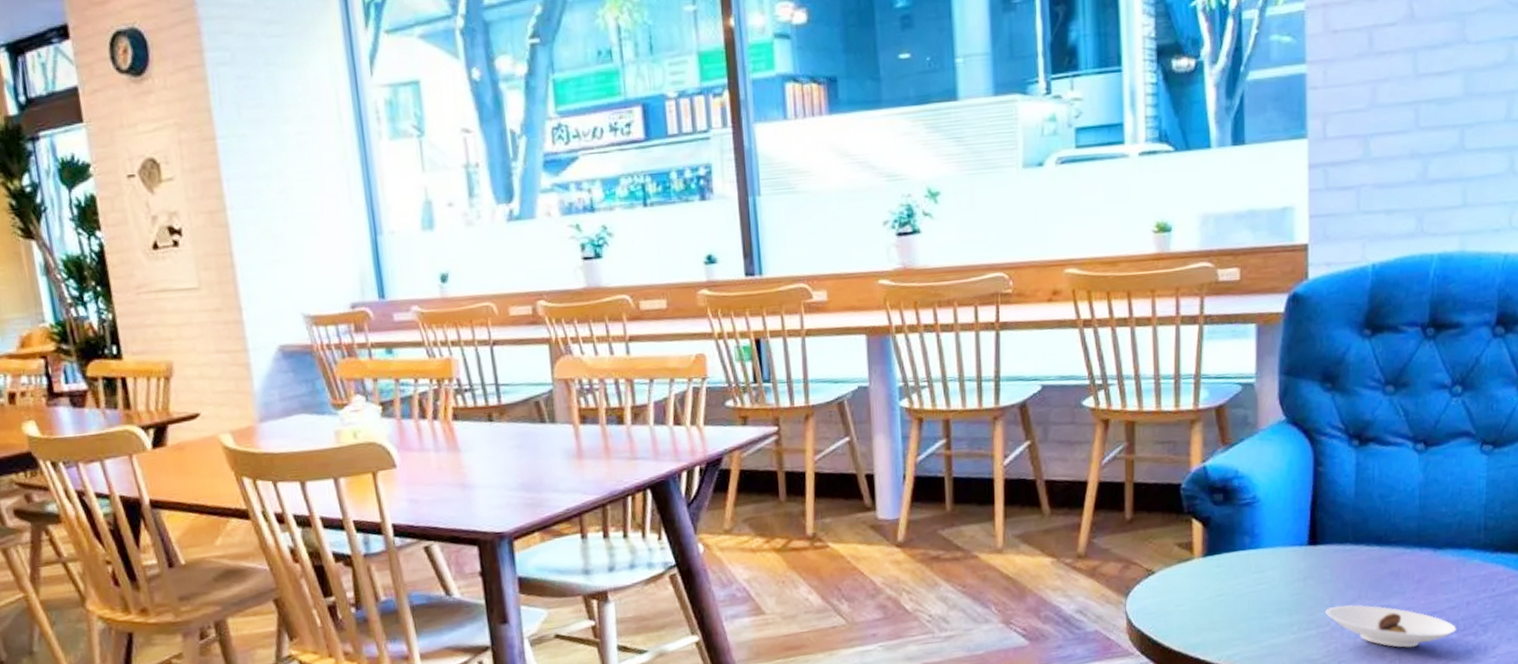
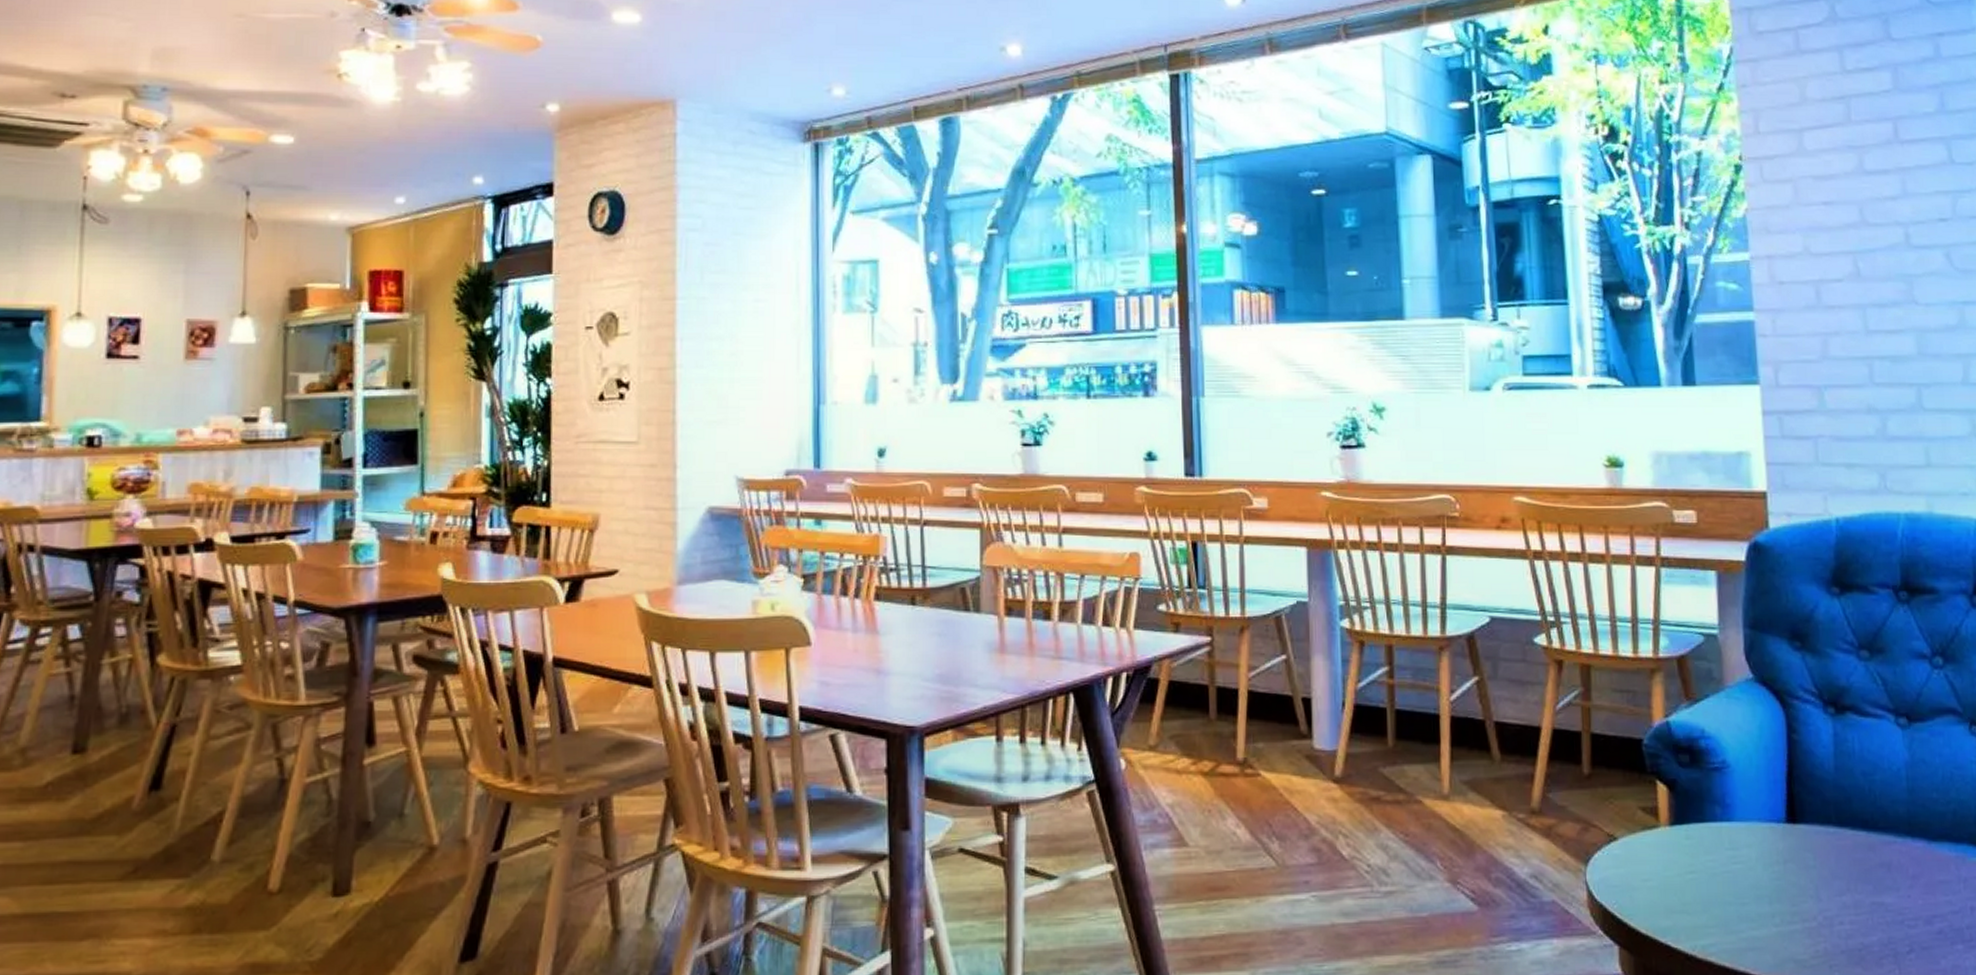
saucer: present [1326,604,1457,648] -> none [1811,897,1962,957]

